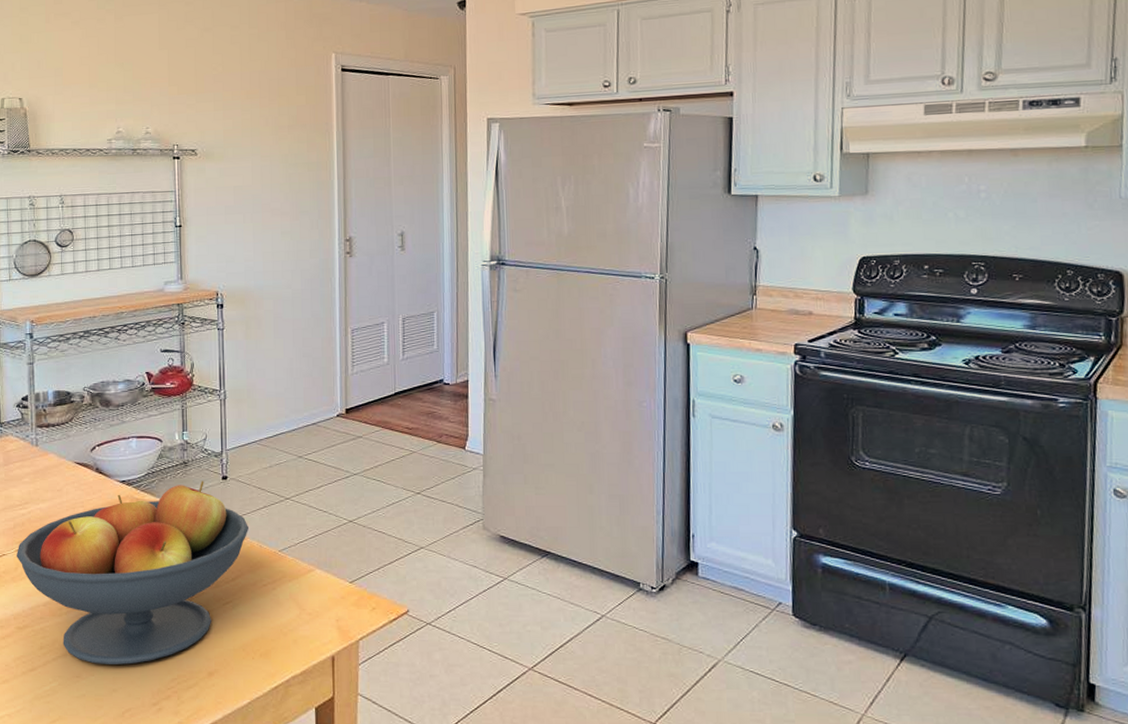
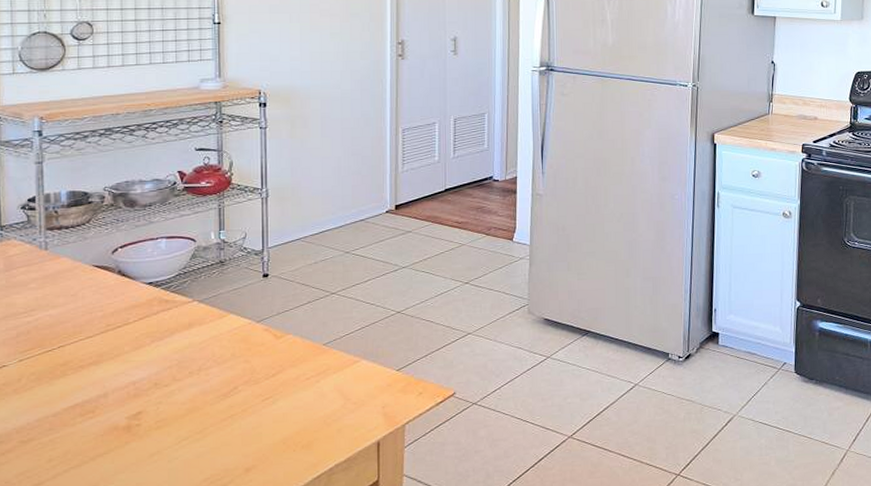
fruit bowl: present [17,481,248,665] -> none [20,279,291,472]

